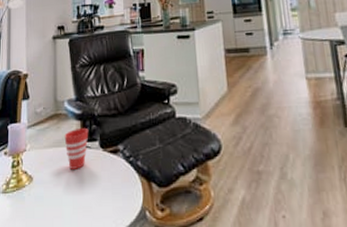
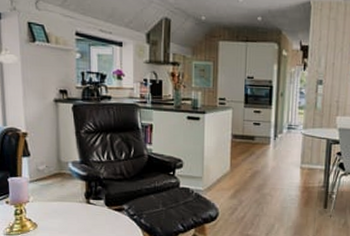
cup: present [64,127,89,169] -> none [69,187,94,221]

